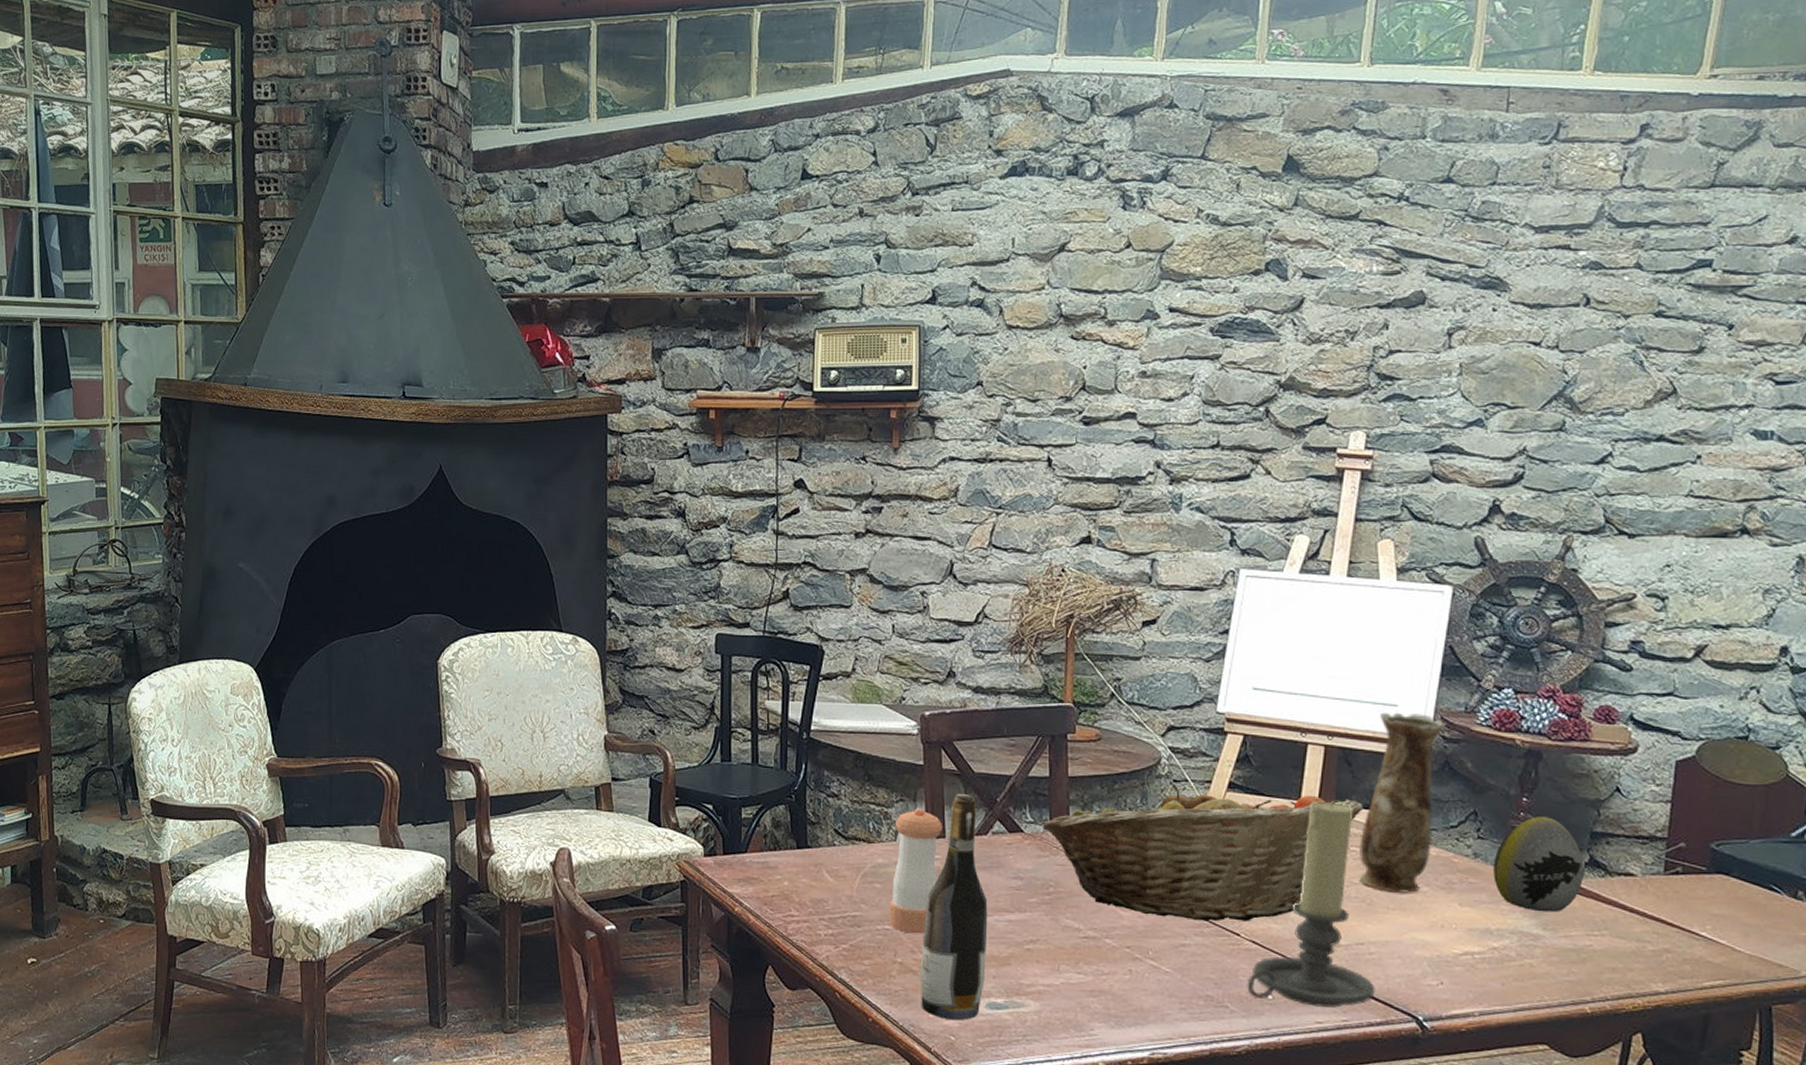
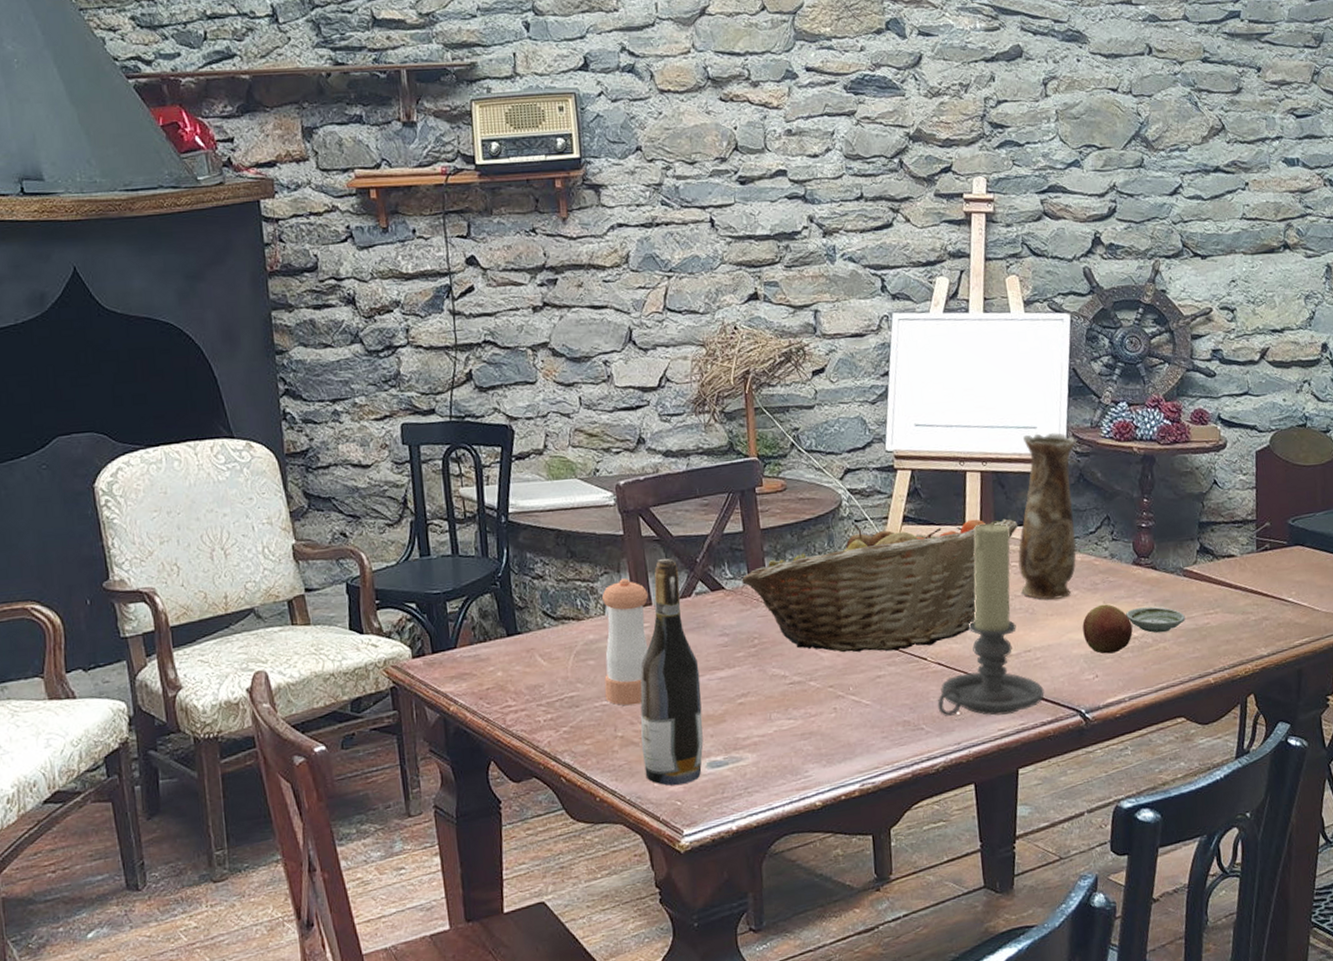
apple: none [1430,906,1492,961] -> present [1082,604,1133,654]
saucer: none [1486,916,1561,948] -> present [1126,606,1185,634]
decorative egg: present [1493,816,1584,913] -> none [1126,513,1198,600]

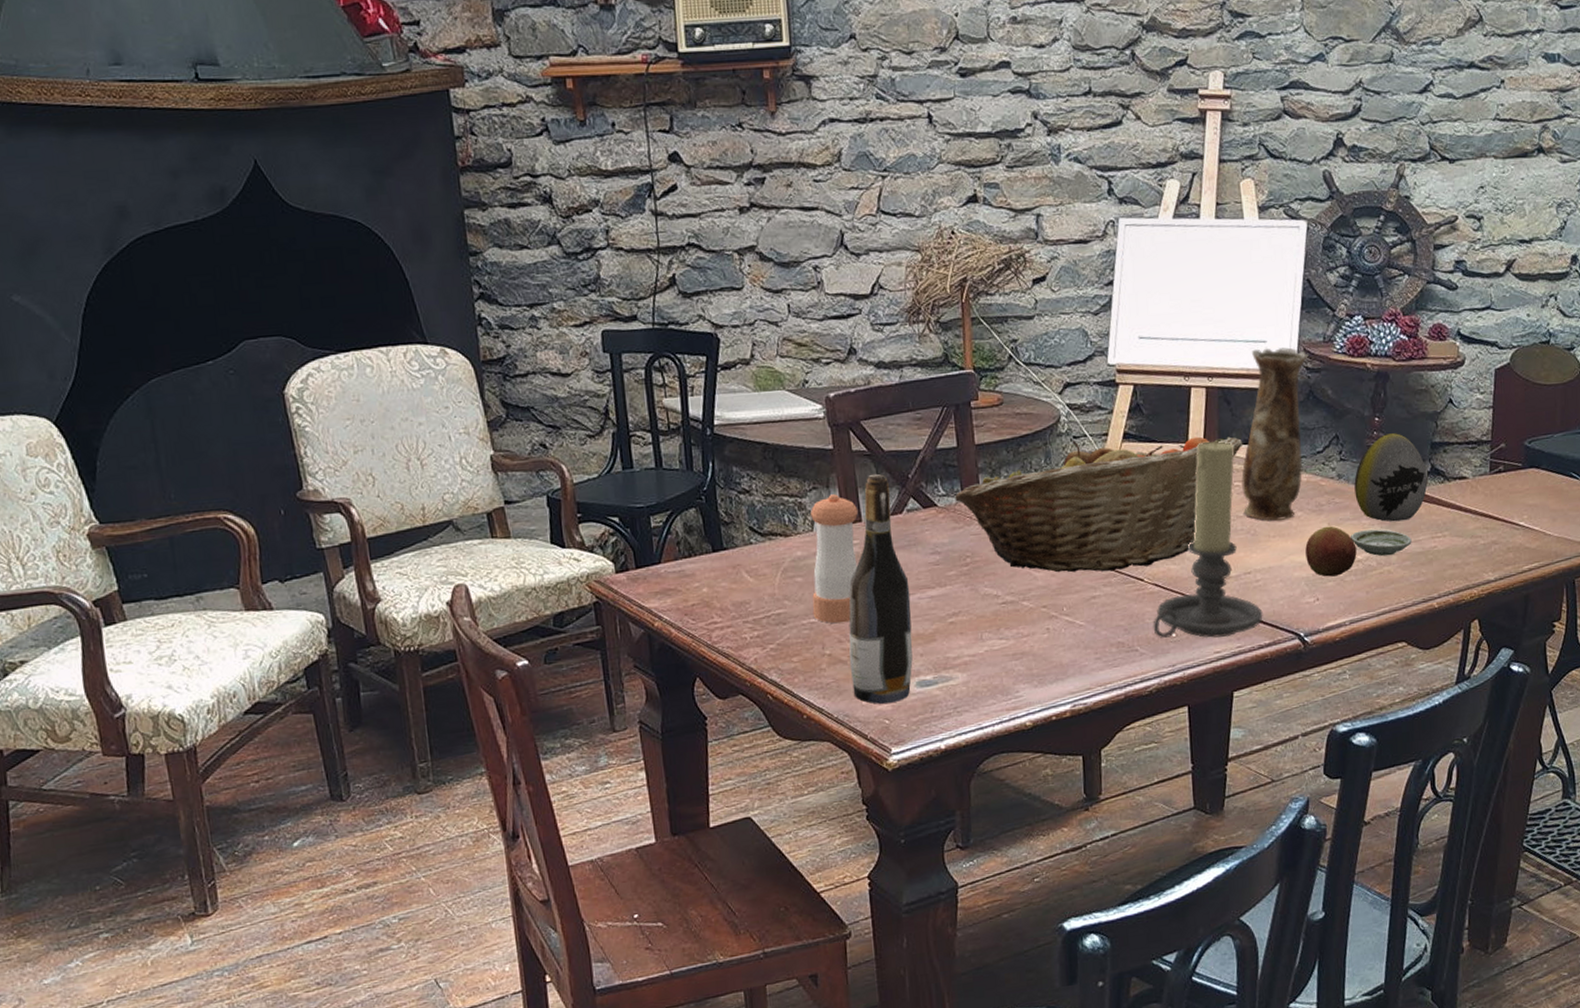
decorative egg: none [1126,513,1198,600] -> present [1354,433,1428,522]

